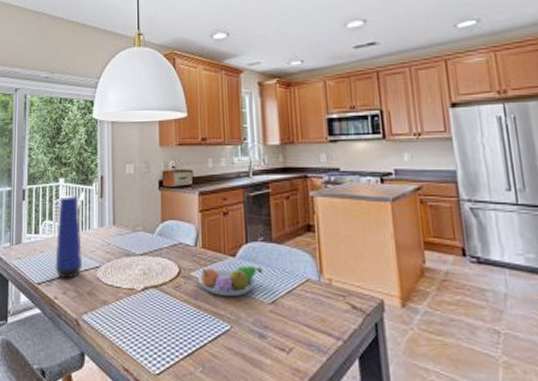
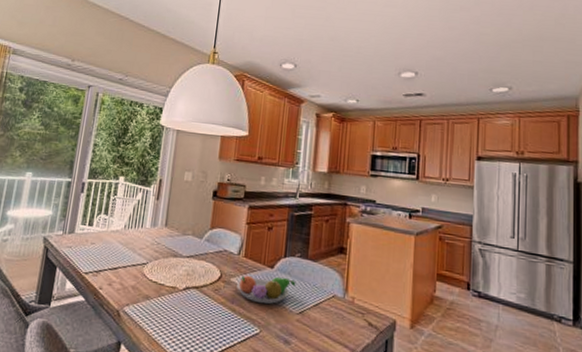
vase: present [55,195,82,279] -> none [103,193,135,272]

